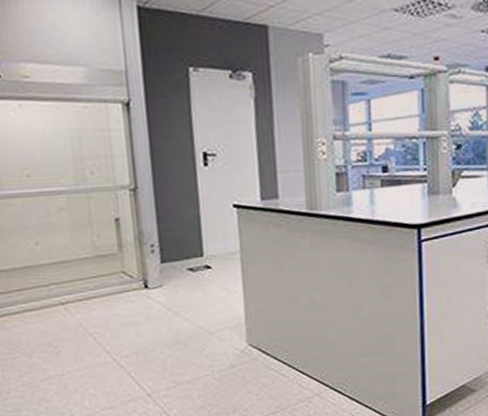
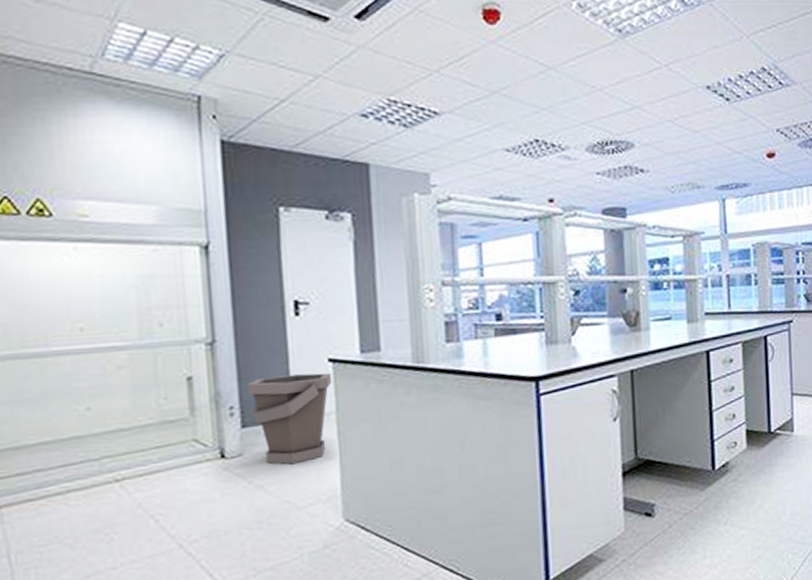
bucket: none [165,217,237,296] -> present [247,373,332,465]

